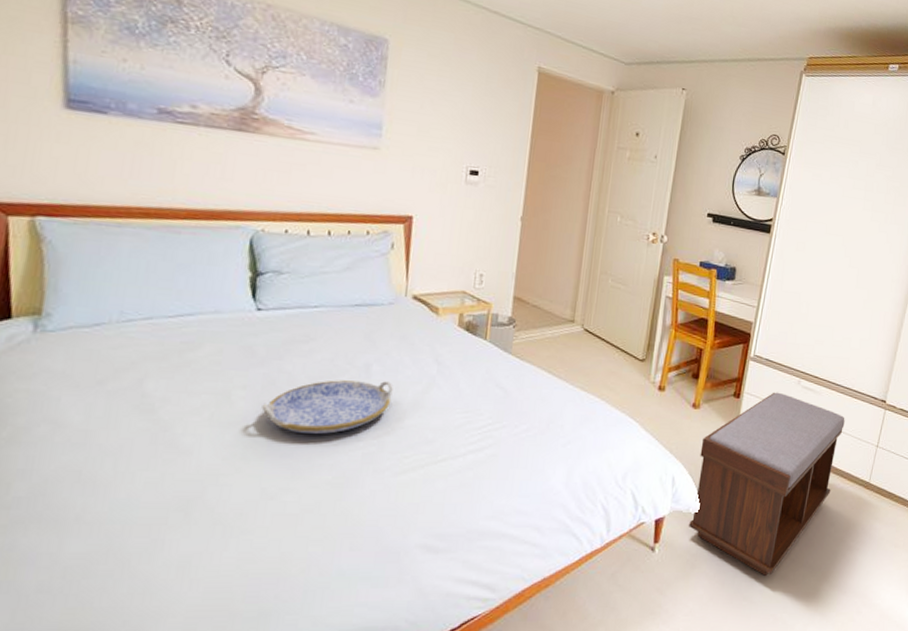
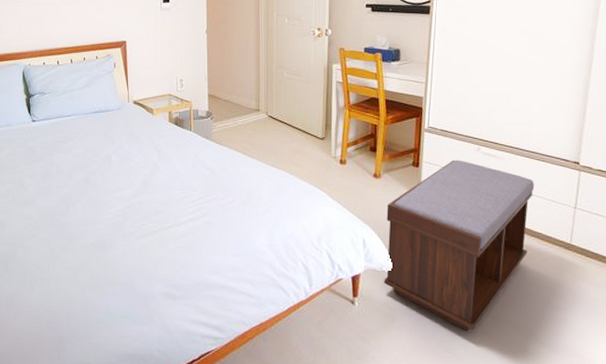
serving tray: present [261,380,393,434] -> none [43,168,128,209]

